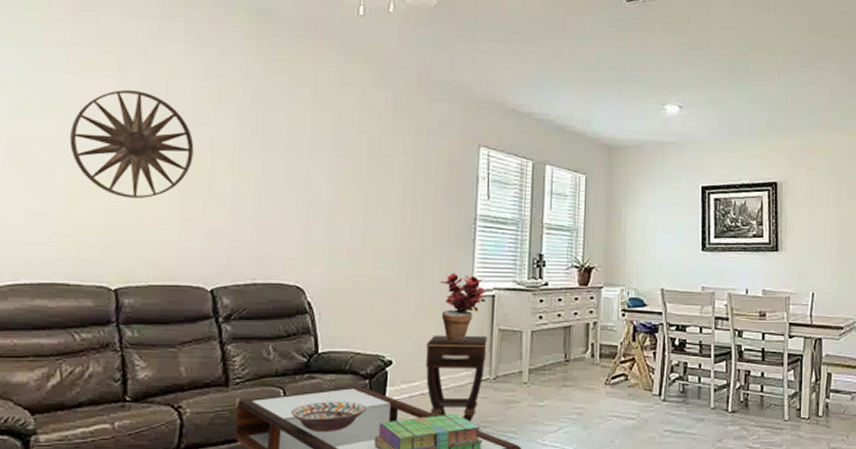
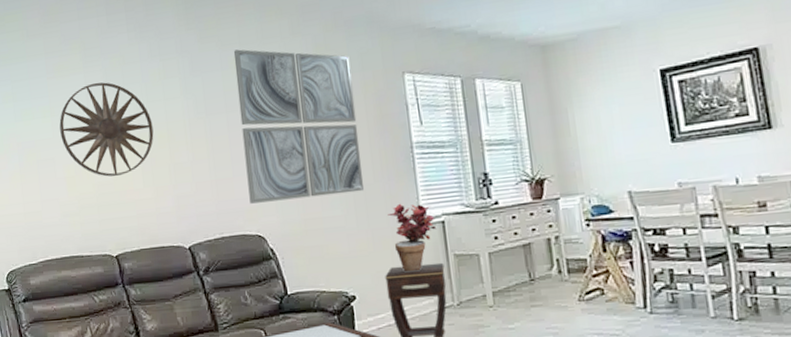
wall art: none [294,88,429,255] -> present [233,49,364,204]

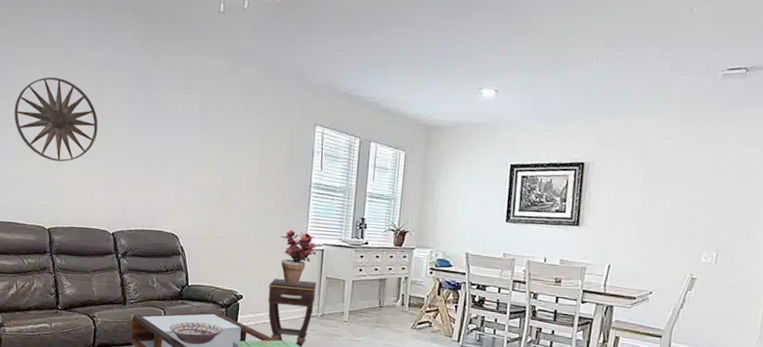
wall art: present [233,49,364,204] -> none [170,75,275,214]

